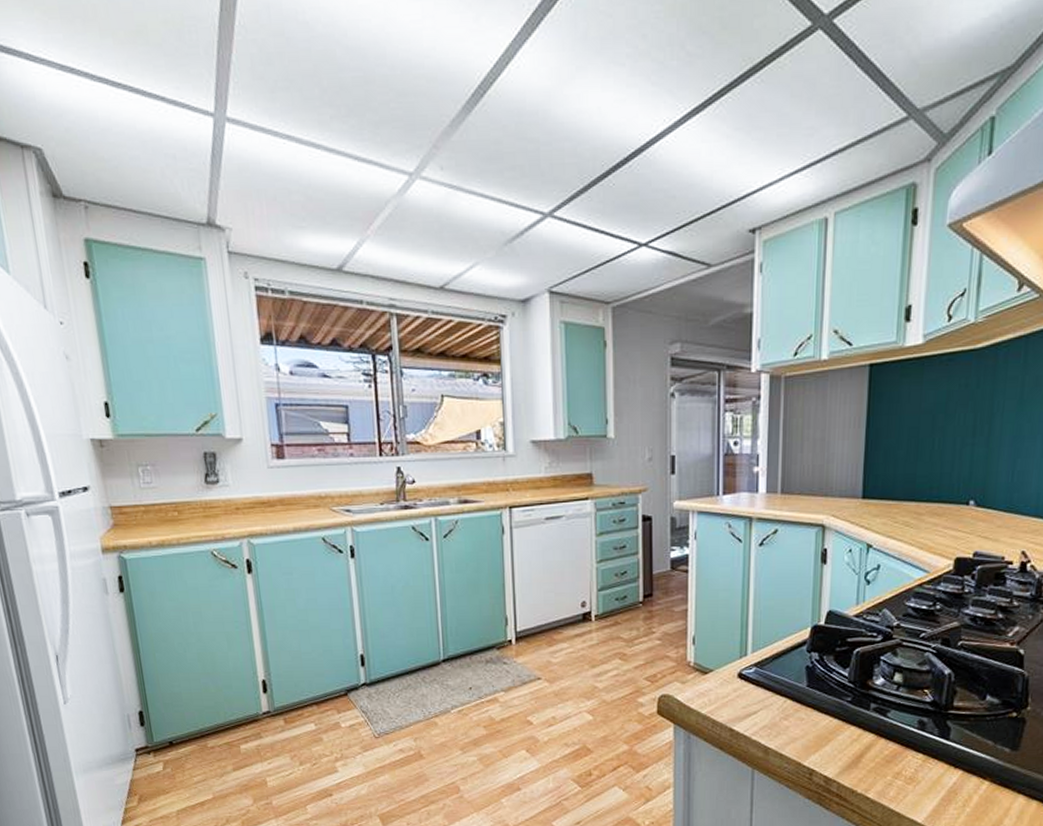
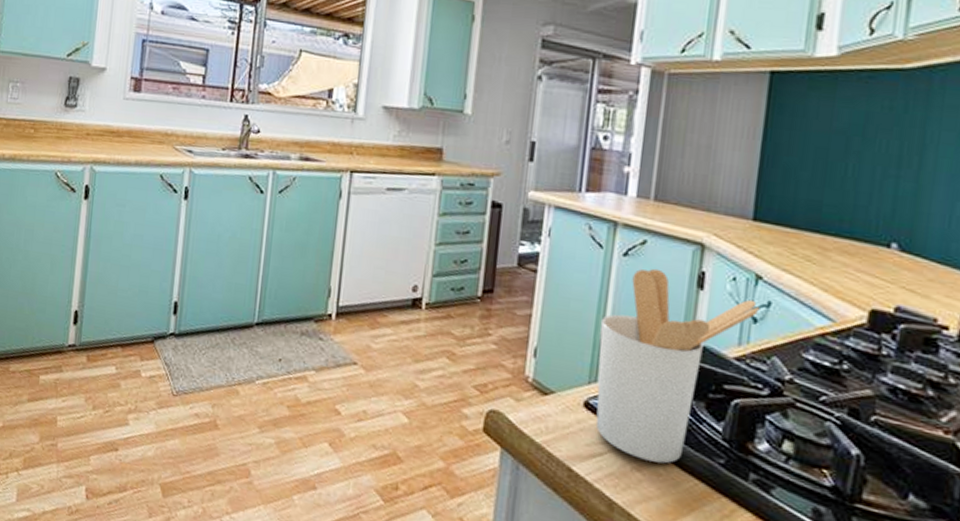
utensil holder: none [745,552,872,710] -> present [595,268,760,464]

